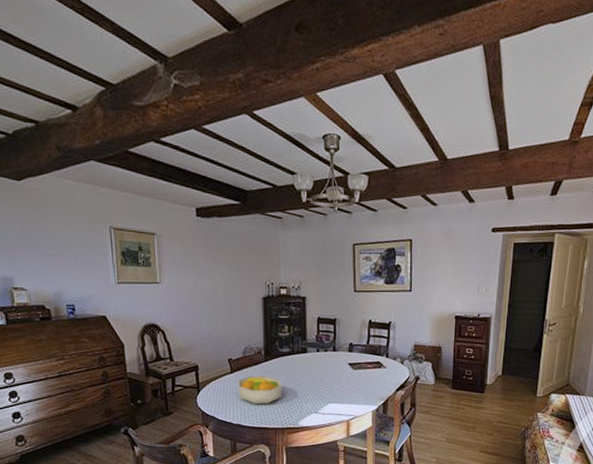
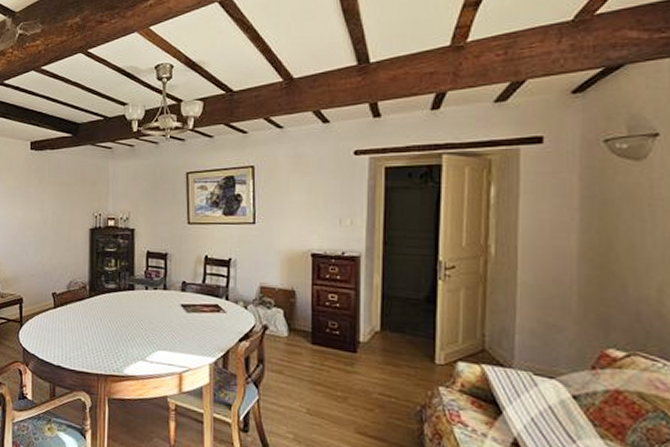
fruit bowl: present [238,376,282,404] -> none [60,312,107,346]

